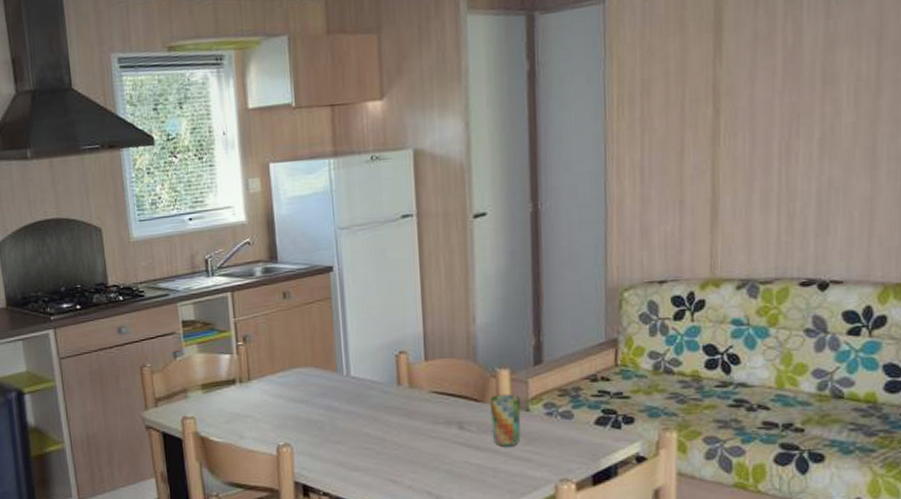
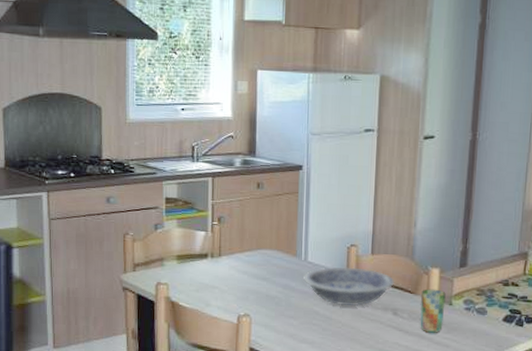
bowl: none [348,378,457,423] -> present [304,267,395,306]

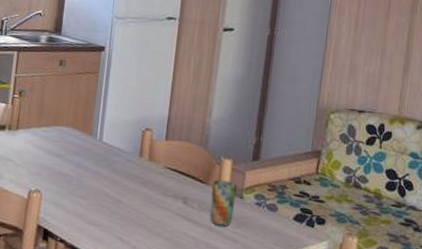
bowl: present [304,267,395,306] -> none [97,149,188,191]

